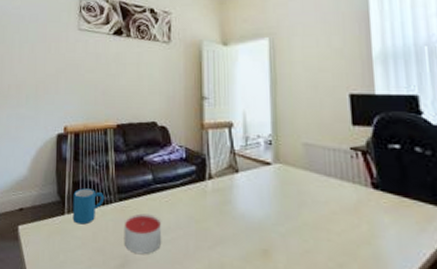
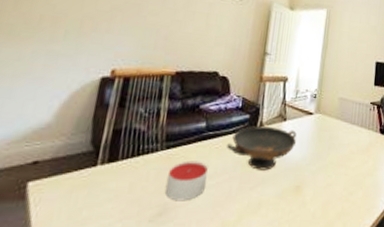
mug: present [73,188,105,225] -> none [106,136,151,175]
decorative bowl: none [177,178,256,229] -> present [227,126,297,171]

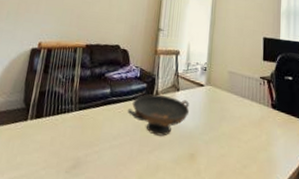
candle: present [164,161,208,201] -> none [78,121,112,158]

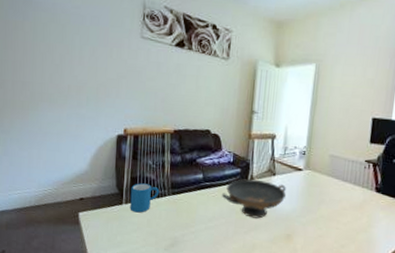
mug: none [34,97,67,130] -> present [130,183,160,213]

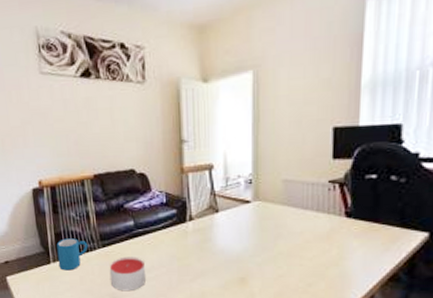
candle: none [174,205,207,237] -> present [109,257,146,292]
decorative bowl: present [222,179,287,219] -> none [159,220,235,263]

